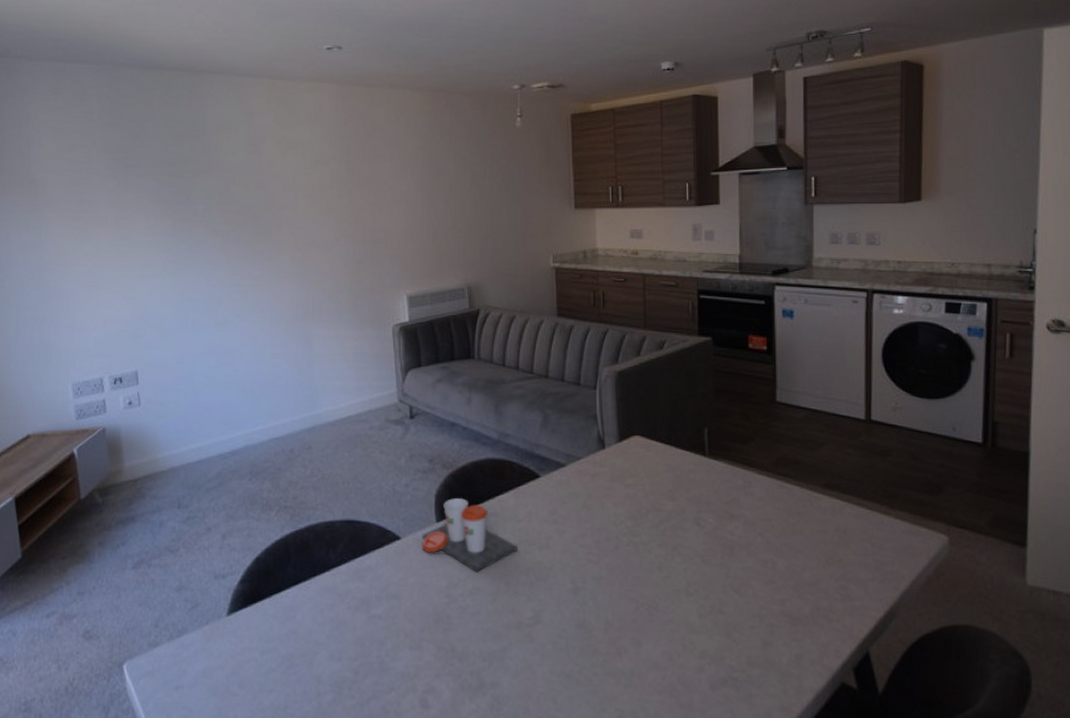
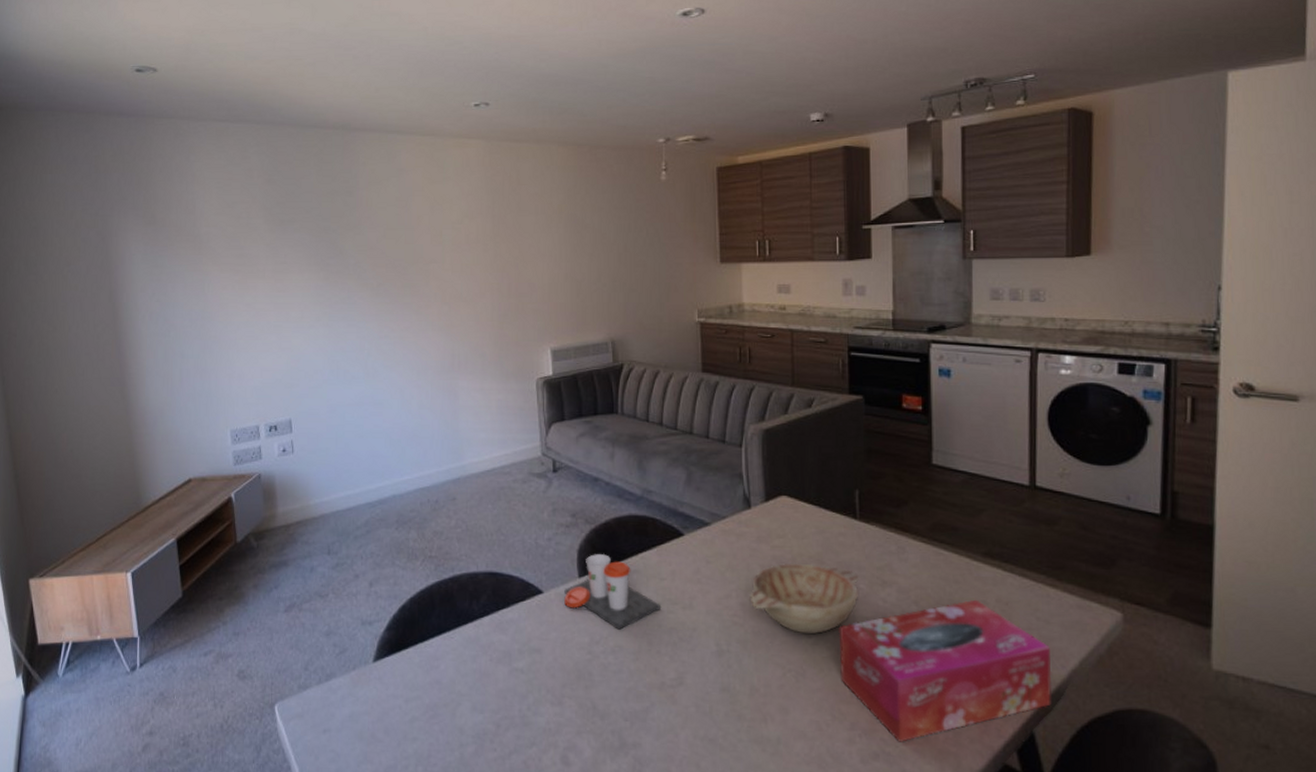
decorative bowl: none [604,500,709,569] -> present [750,563,860,635]
tissue box: none [689,529,885,668] -> present [838,599,1052,742]

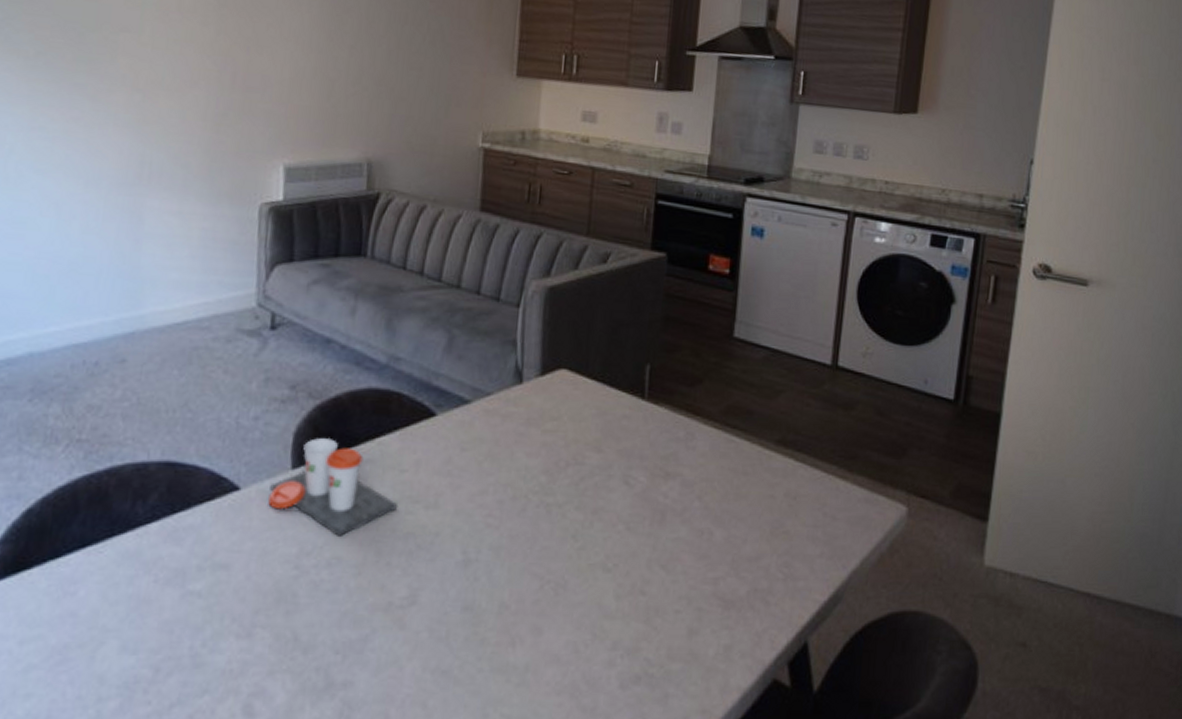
decorative bowl: present [750,563,860,635] -> none [510,450,642,538]
tissue box: present [838,599,1052,742] -> none [607,493,833,661]

